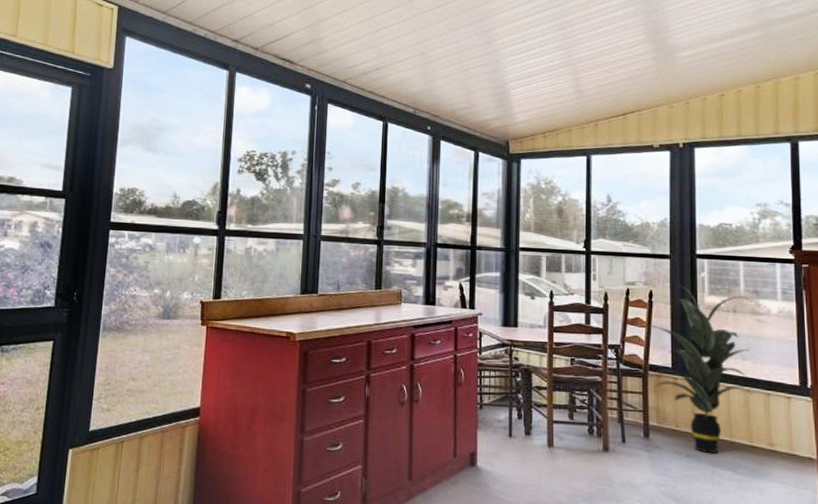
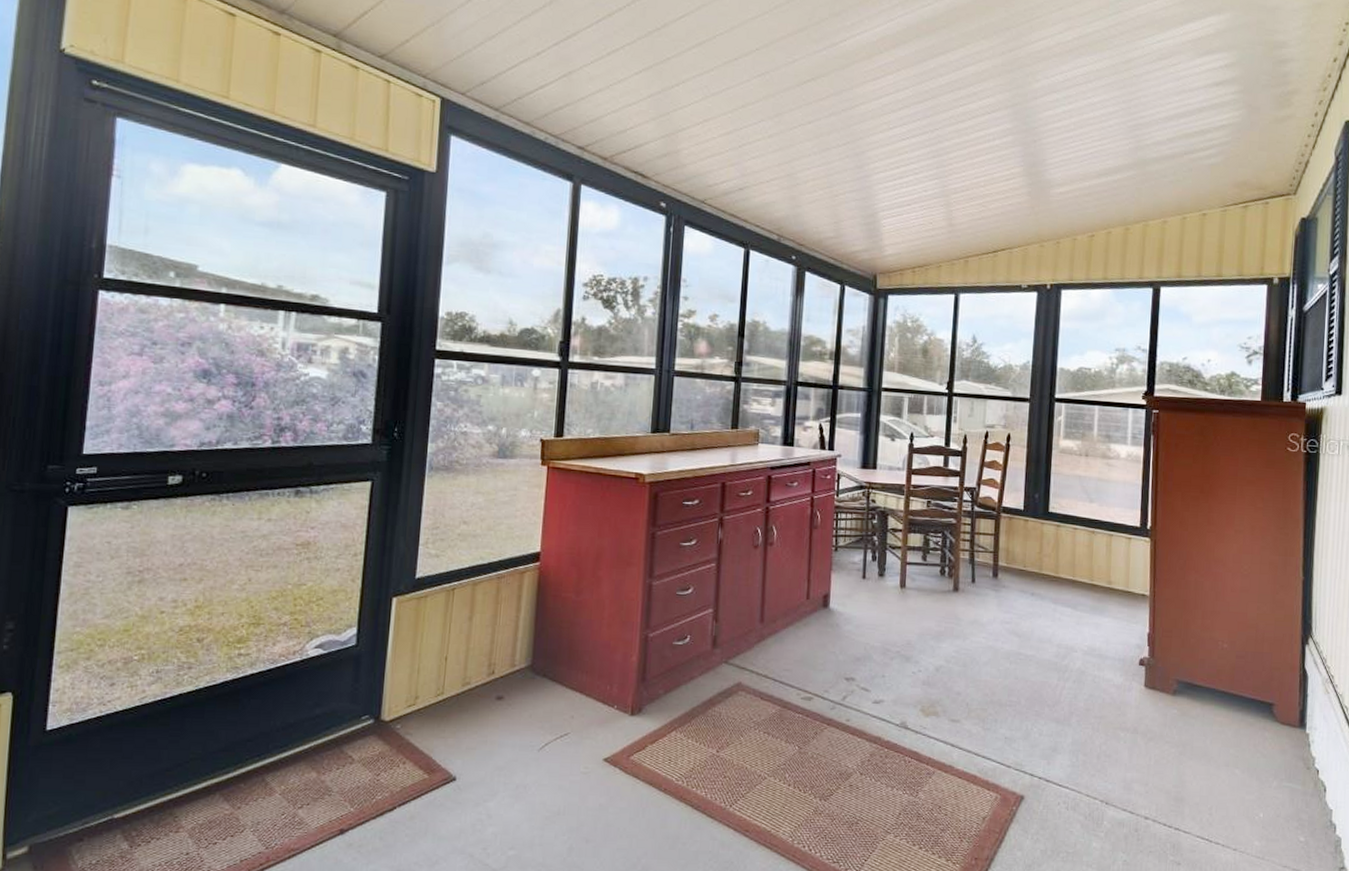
indoor plant: present [641,285,752,453] -> none [997,428,1104,591]

